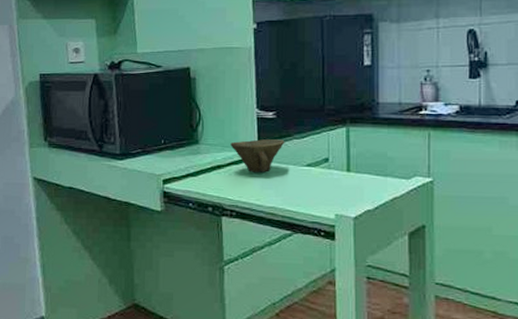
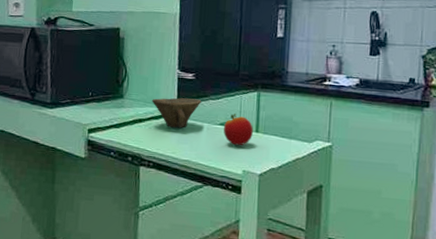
apple: none [311,153,344,188] -> present [224,113,253,146]

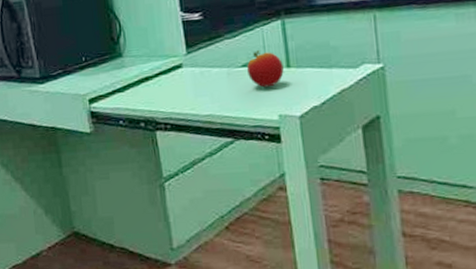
bowl: present [152,98,202,129] -> none [156,41,216,81]

